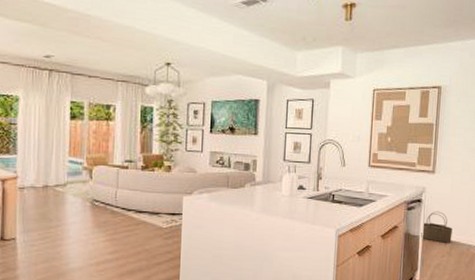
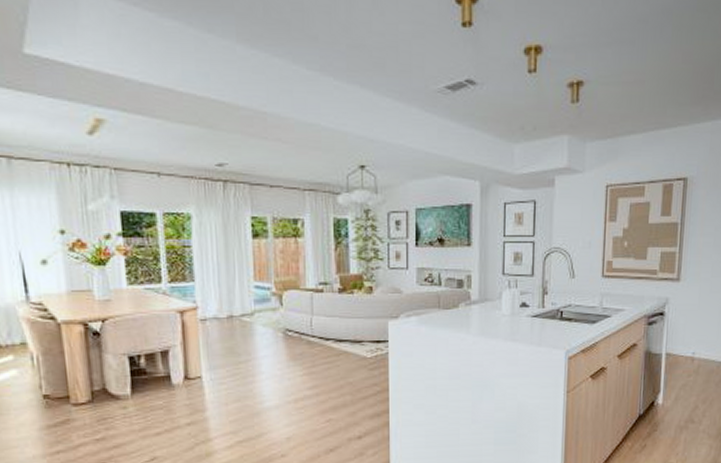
wicker basket: present [421,211,453,243] -> none [664,325,700,361]

